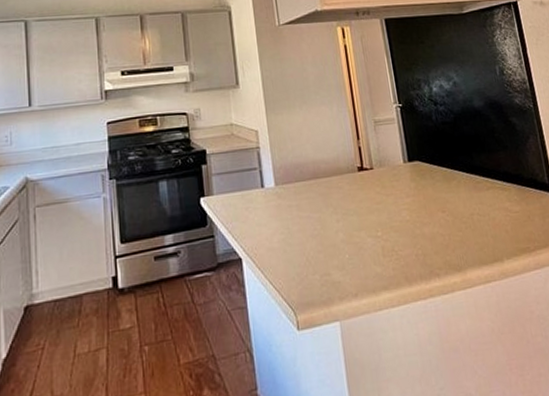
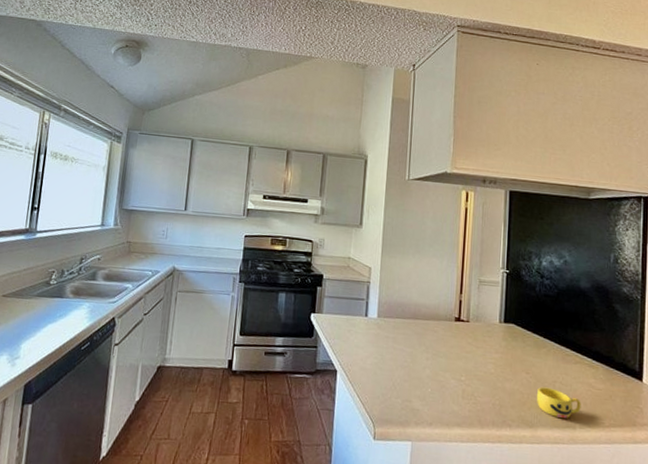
cup: none [457,222,504,254] -> present [536,387,581,419]

